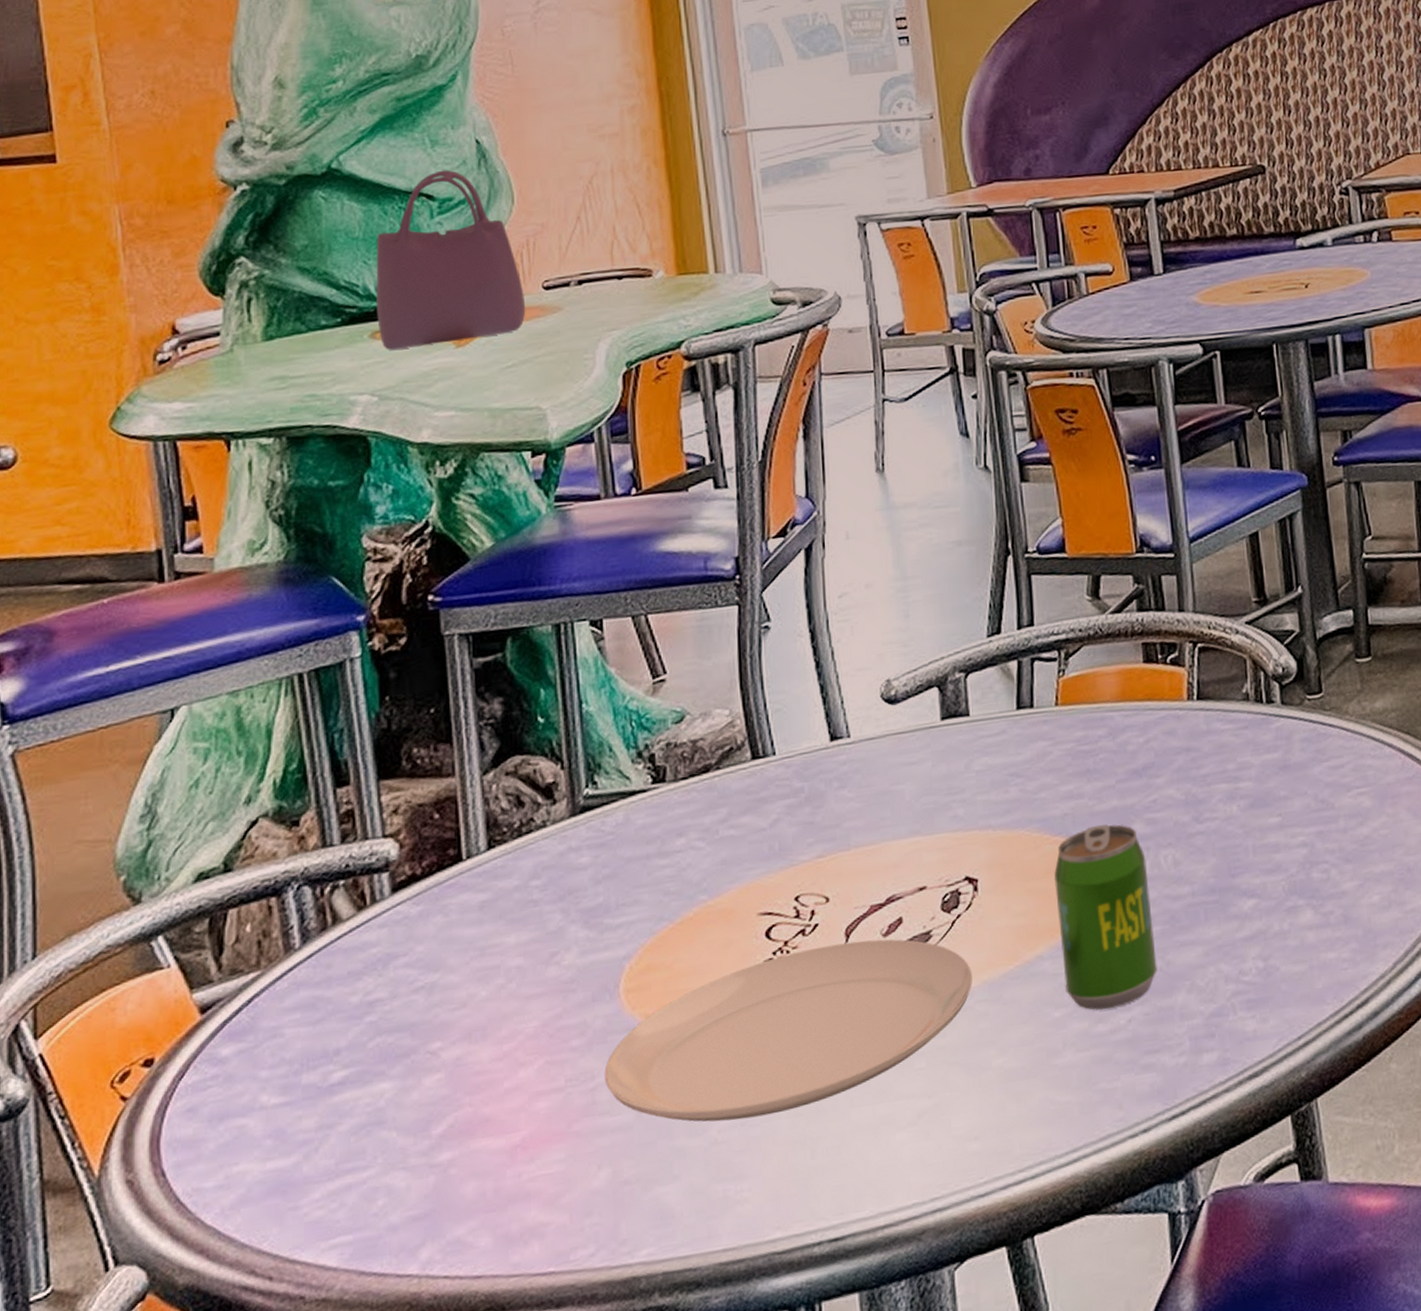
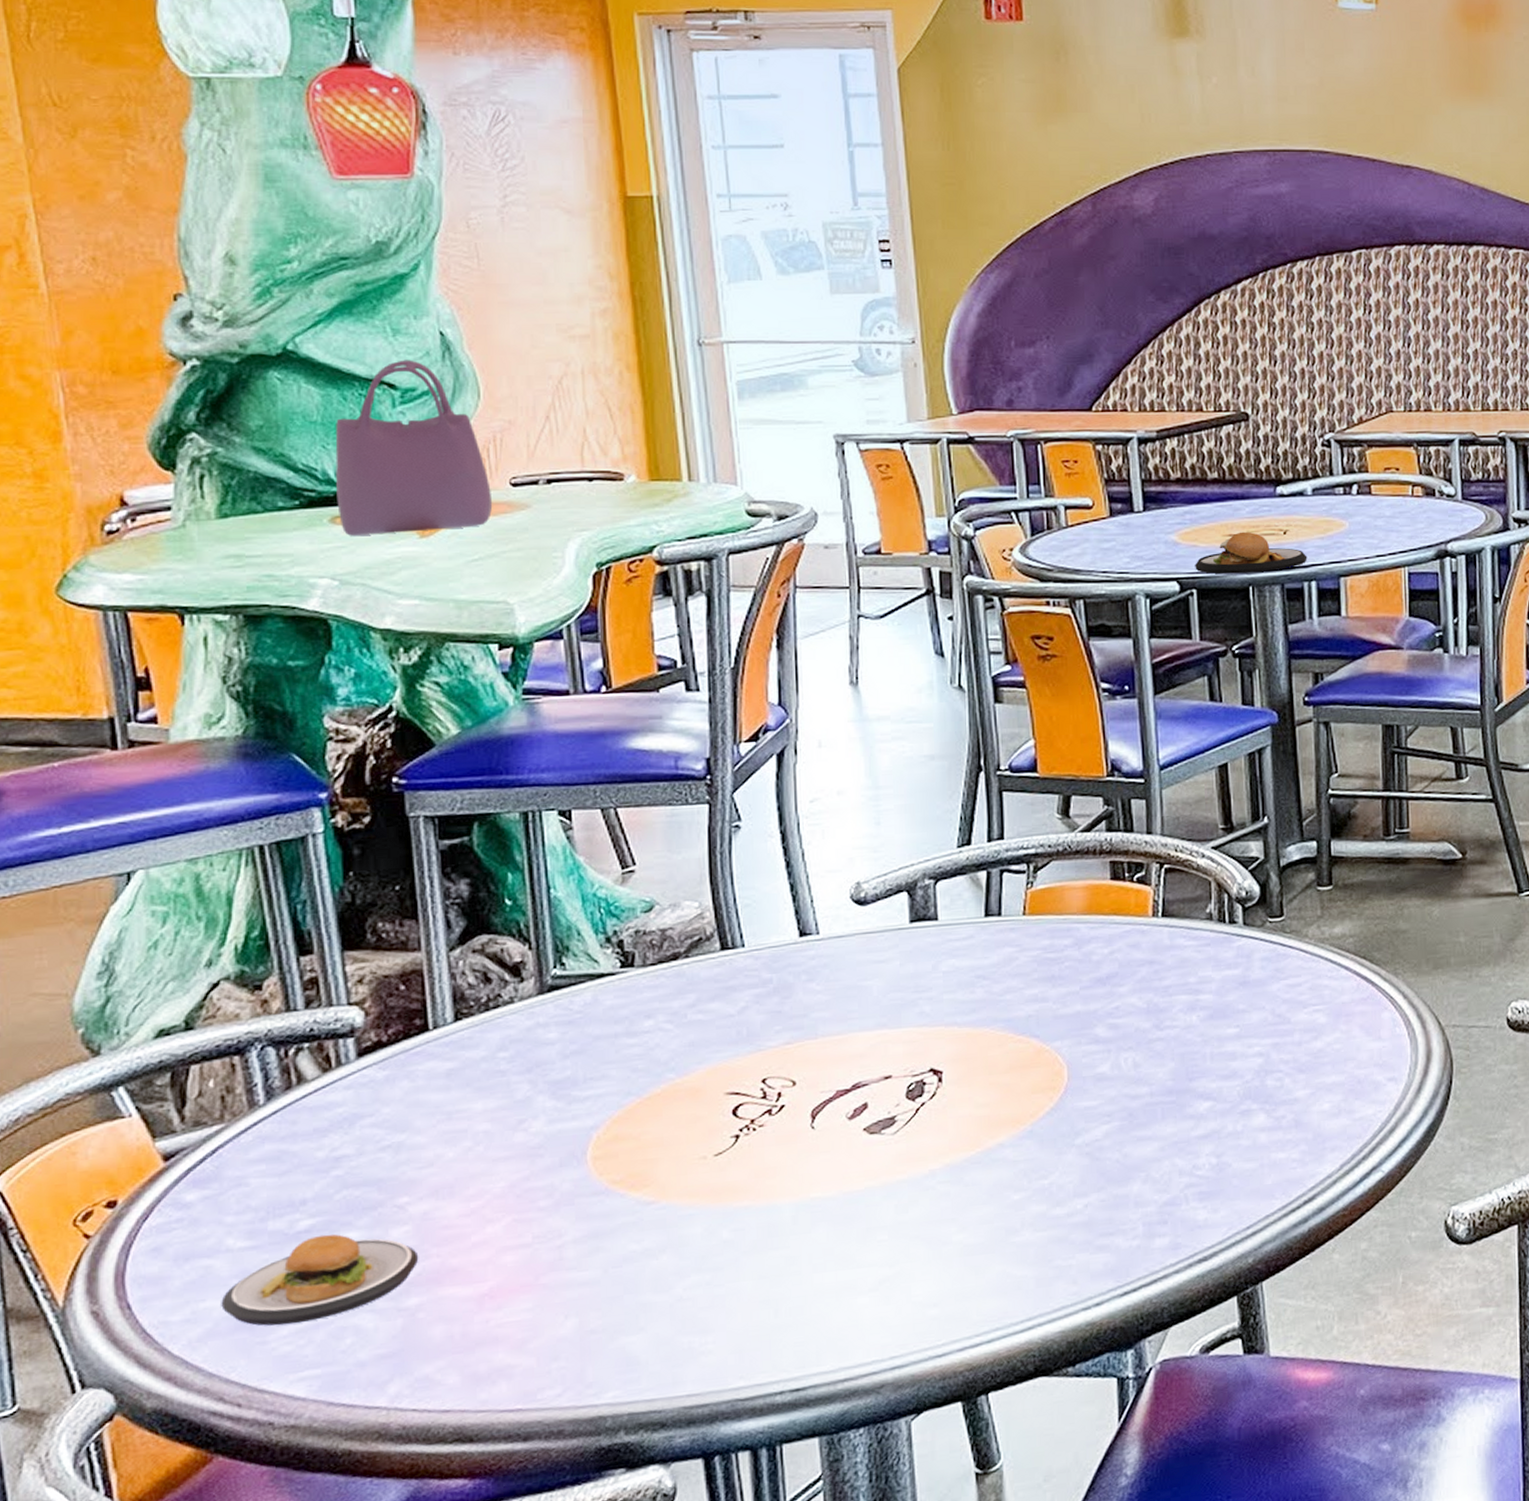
burger: none [254,1085,451,1190] -> present [221,1234,419,1326]
plate: present [604,939,973,1122] -> none [571,1122,935,1281]
soda can: present [1053,824,1157,1010] -> none [1016,1027,1114,1195]
burger: none [1217,287,1331,334] -> present [1195,531,1308,574]

